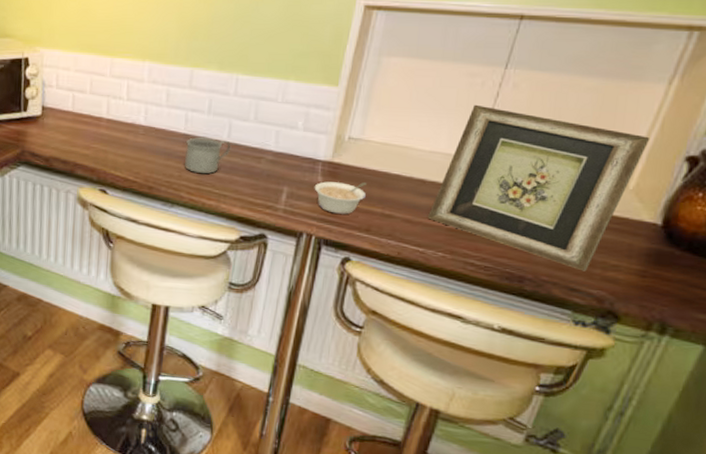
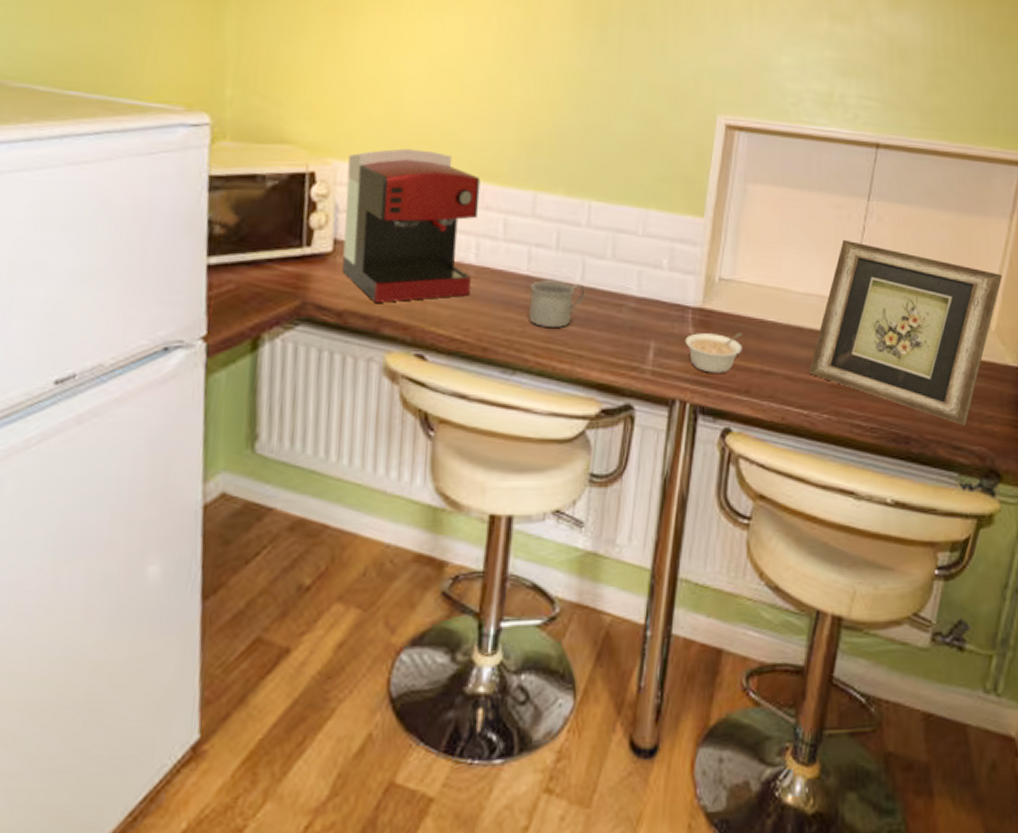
coffee maker: none [48,38,149,152] -> present [342,148,481,303]

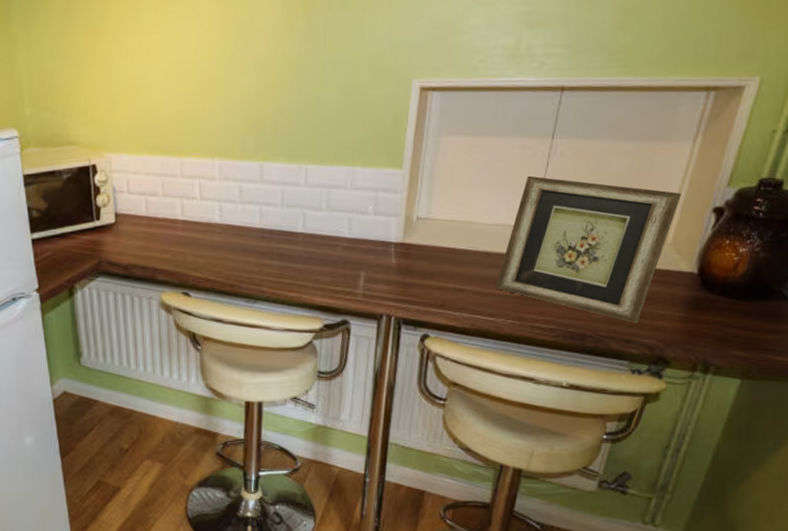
coffee maker: present [342,148,481,303] -> none [118,138,219,257]
mug: present [528,280,586,327] -> none [263,230,307,266]
legume: present [685,333,742,373] -> none [389,260,437,293]

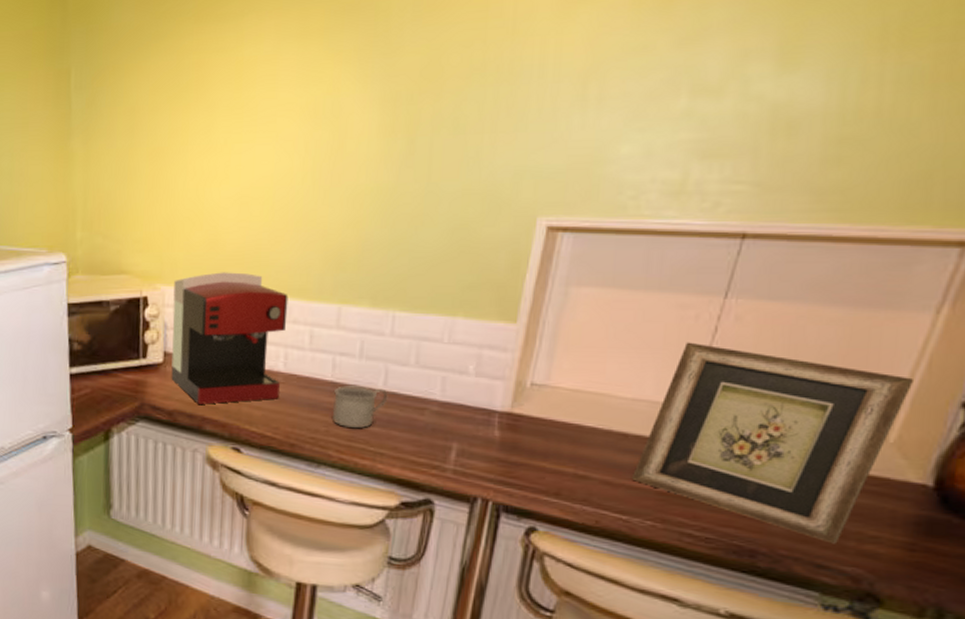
coffee maker: none [118,138,219,257] -> present [171,272,288,404]
mug: none [263,230,307,266] -> present [332,386,388,428]

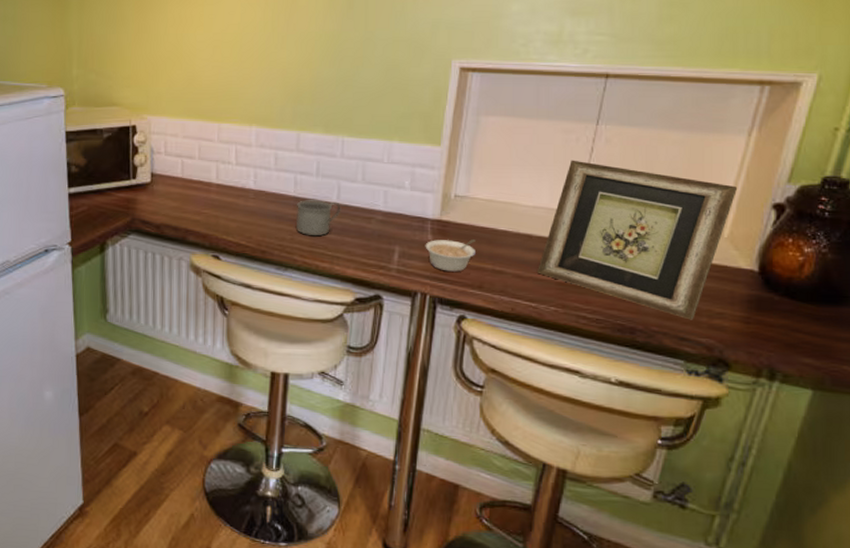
coffee maker: present [171,272,288,404] -> none [158,104,256,218]
legume: none [490,436,555,475] -> present [425,239,476,272]

